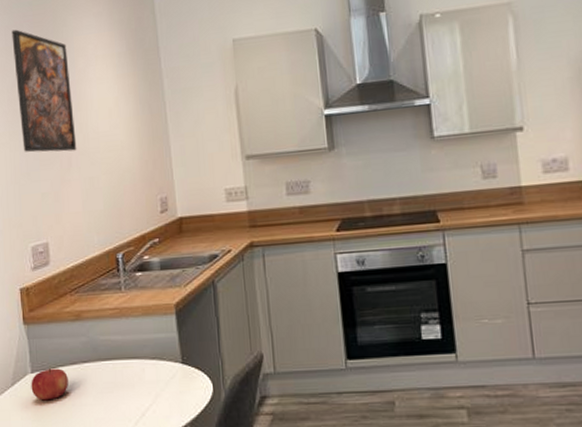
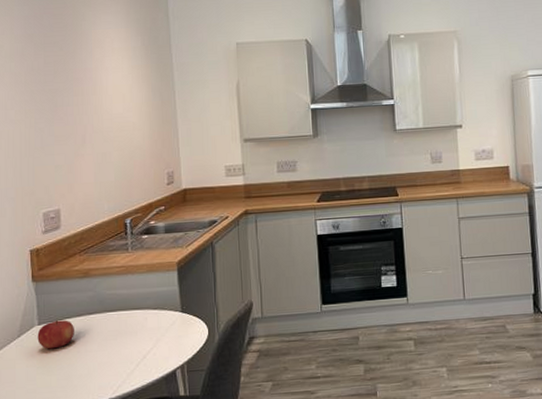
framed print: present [11,29,77,153] -> none [31,19,91,130]

